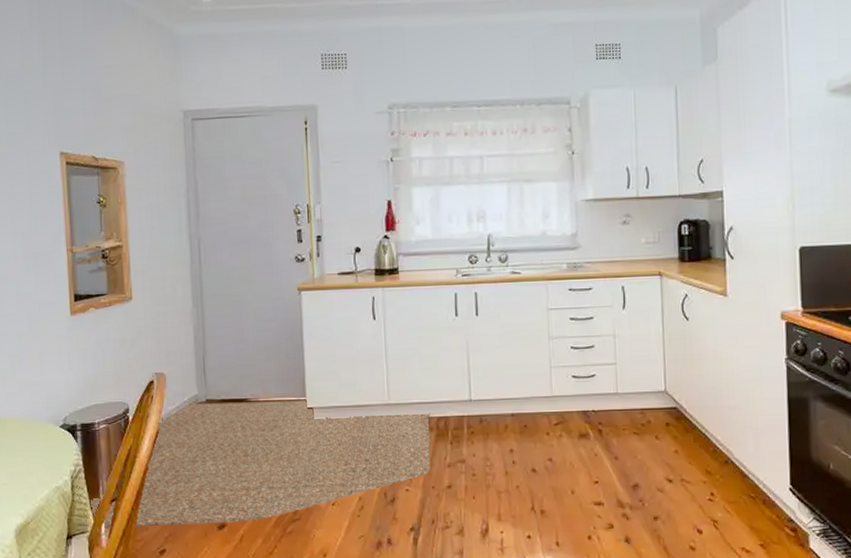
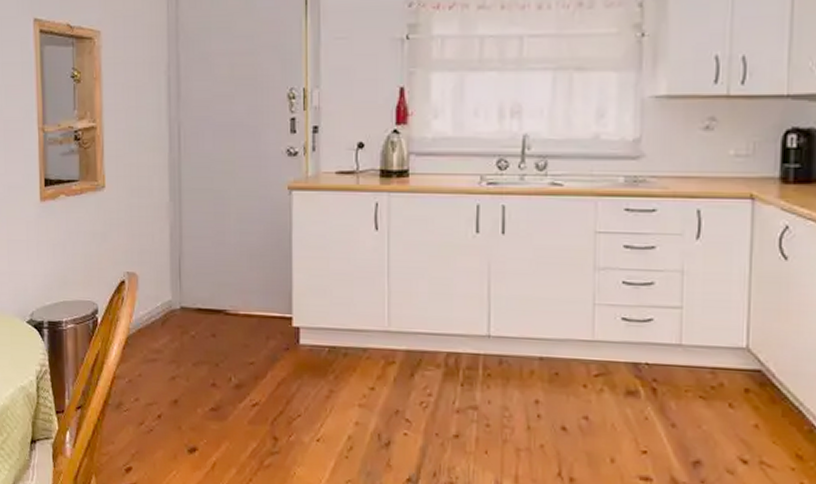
rug: present [91,400,431,528] -> none [56,310,437,448]

